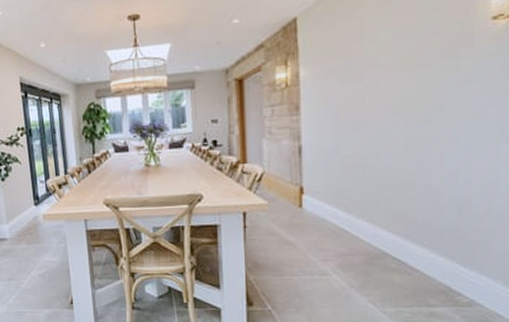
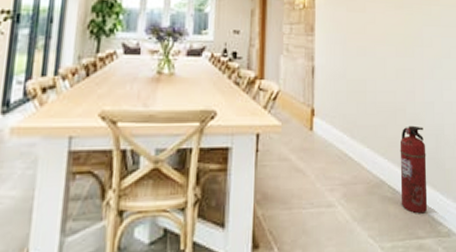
fire extinguisher: none [408,198,444,284] -> present [399,125,428,214]

